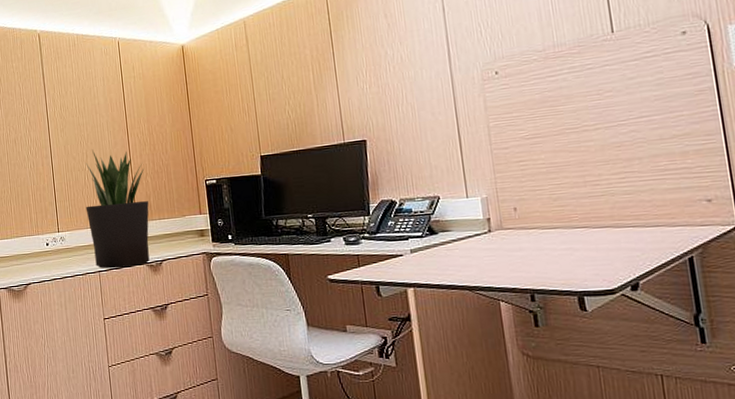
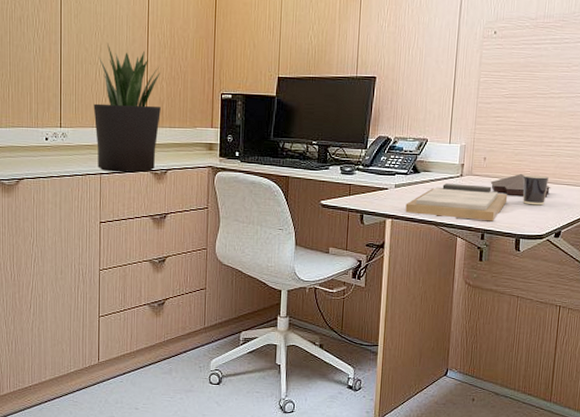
clipboard: none [427,239,556,280] -> present [405,183,508,222]
papers: none [528,220,612,247] -> present [490,173,551,198]
mug: none [569,219,608,256] -> present [522,174,549,206]

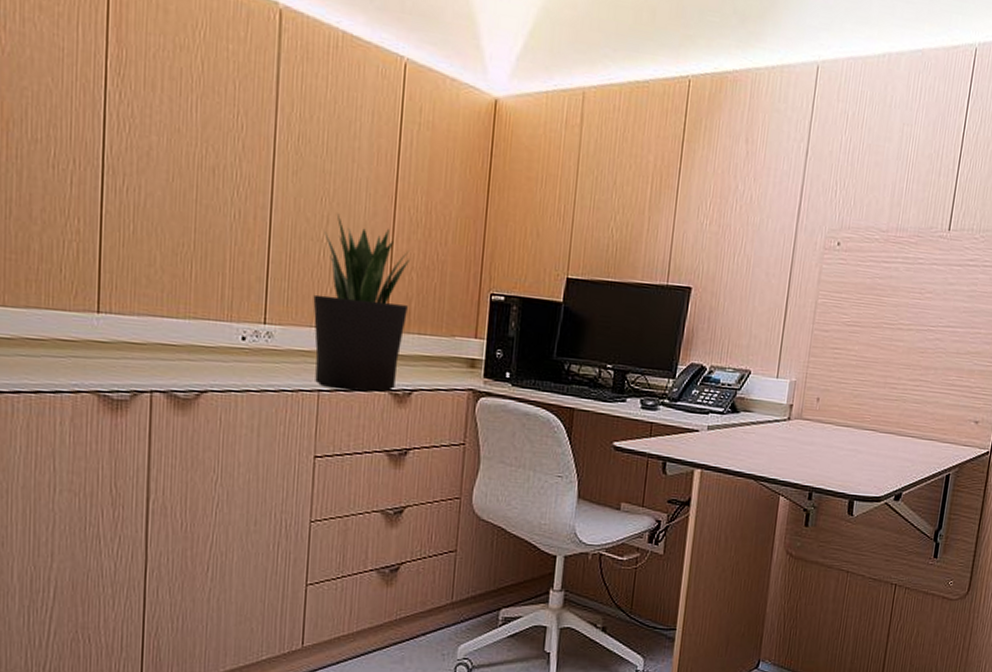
clipboard: present [405,183,508,222] -> none [718,428,843,478]
papers: present [490,173,551,198] -> none [822,419,894,451]
mug: present [522,174,549,206] -> none [859,421,891,461]

